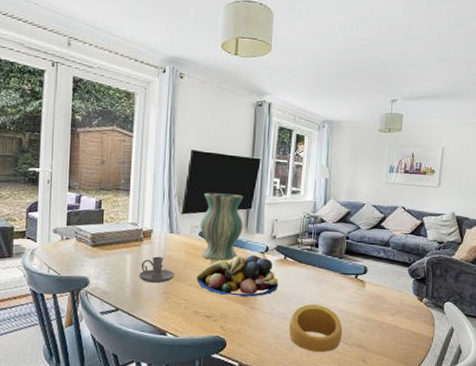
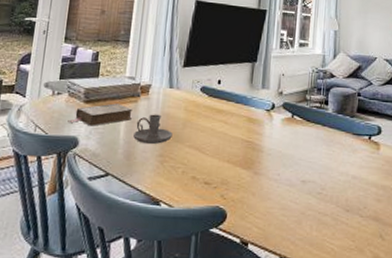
book: none [78,247,137,268] -> present [68,103,133,126]
fruit bowl: present [196,255,279,297] -> none [196,113,286,161]
vase: present [200,192,244,261] -> none [201,44,249,119]
ring: present [288,303,343,352] -> none [296,168,356,226]

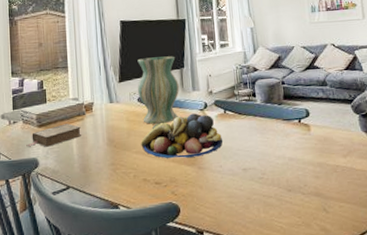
candle holder: present [133,114,173,145] -> none [85,128,120,156]
fruit bowl: none [196,113,286,161] -> present [141,113,223,158]
vase: none [201,44,249,119] -> present [137,56,179,124]

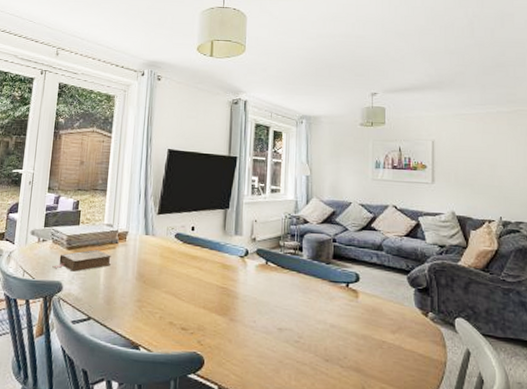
vase: present [137,56,179,124] -> none [176,192,221,265]
fruit bowl: present [141,113,223,158] -> none [172,259,261,307]

